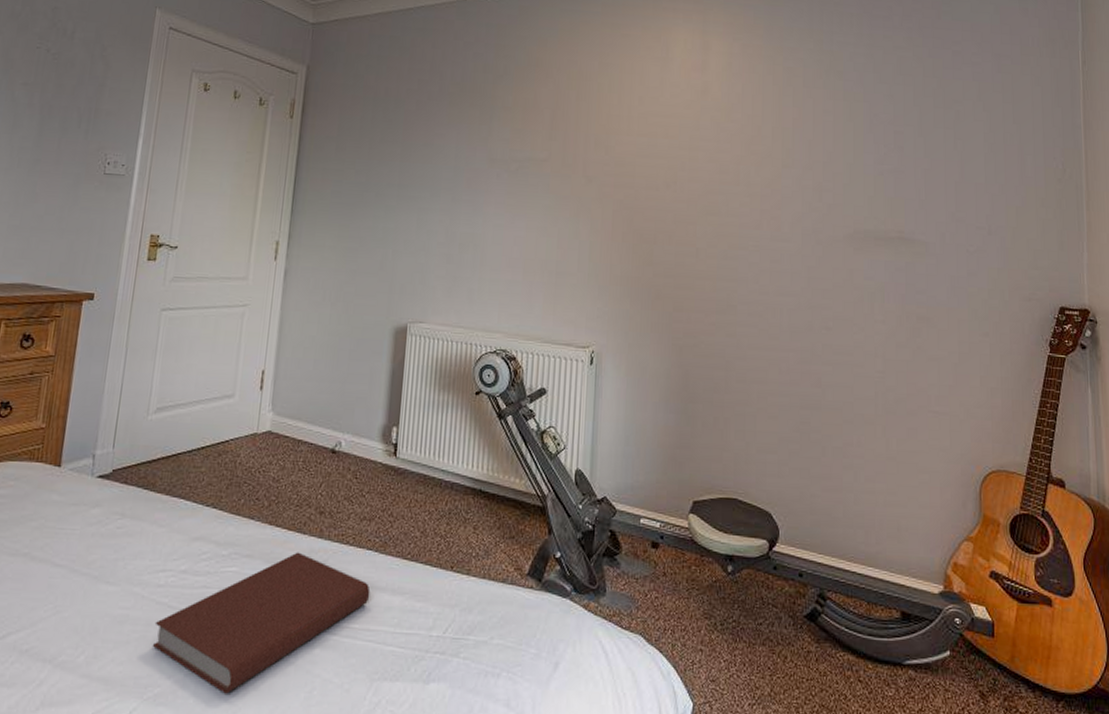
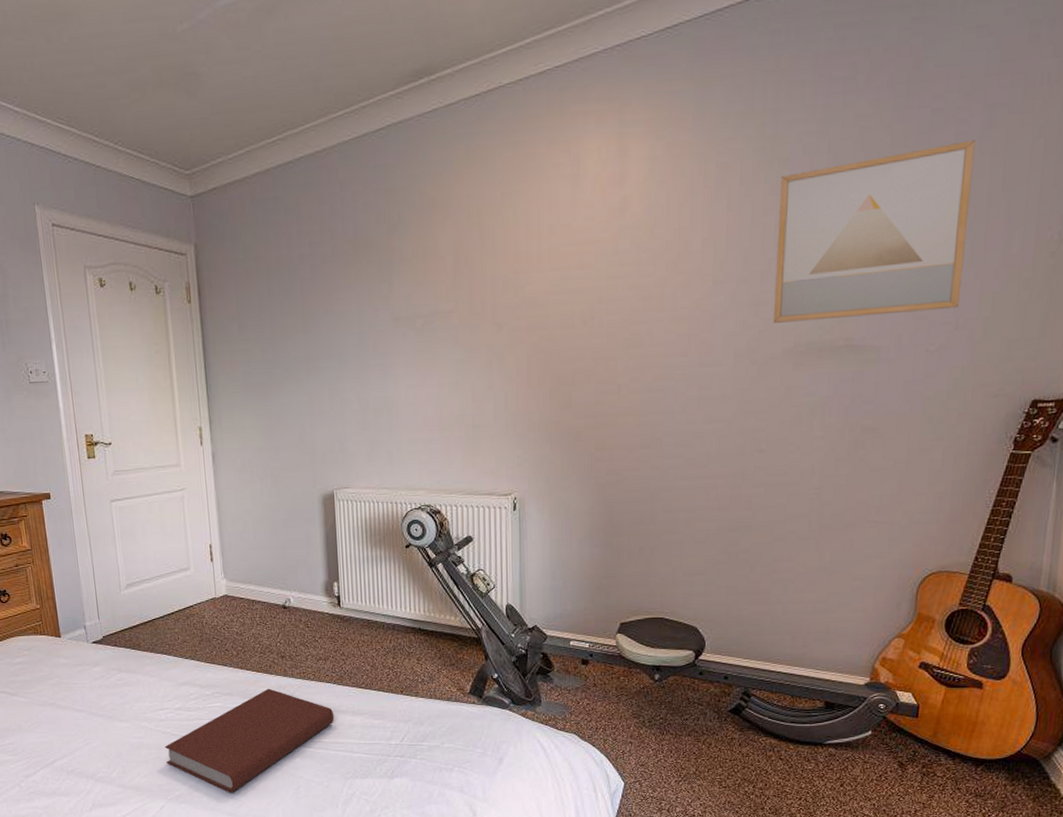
wall art: none [835,79,990,216] -> present [774,140,975,323]

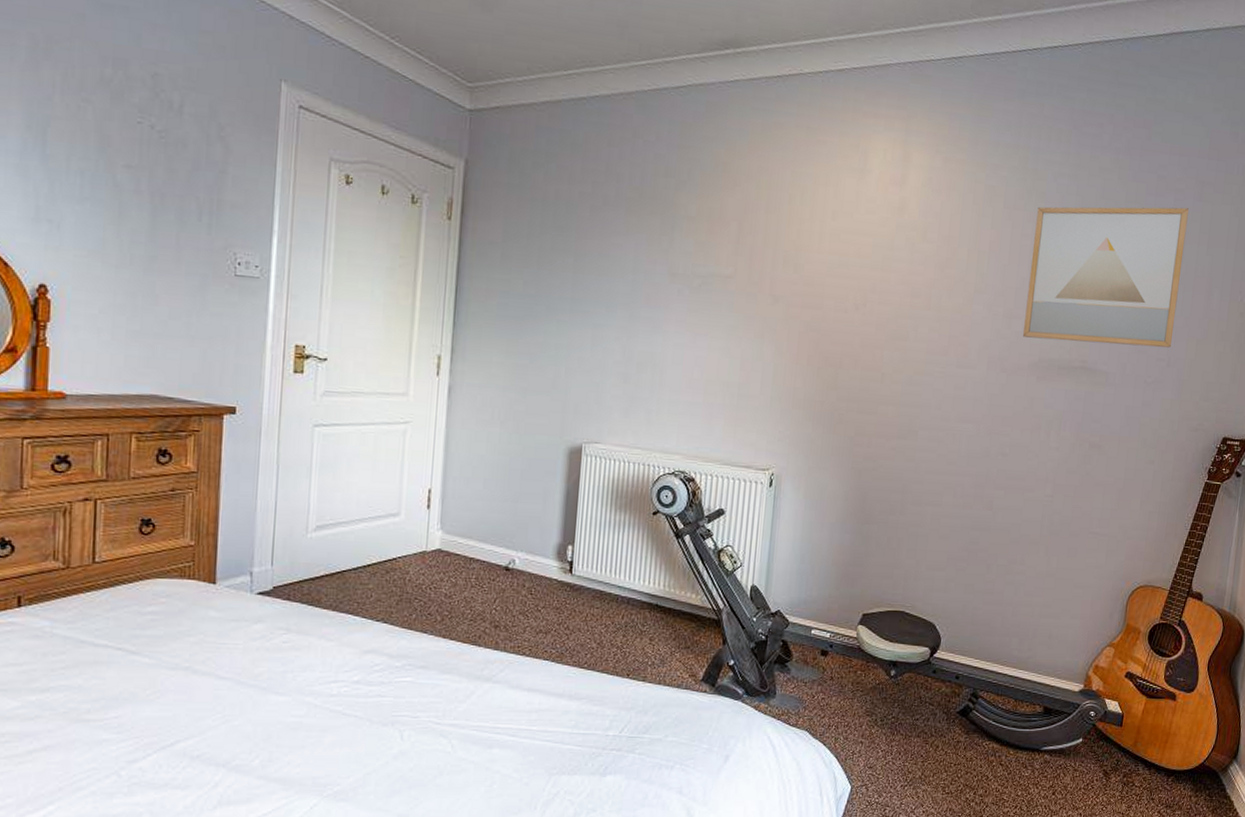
book: present [164,688,335,793] -> none [328,663,548,790]

